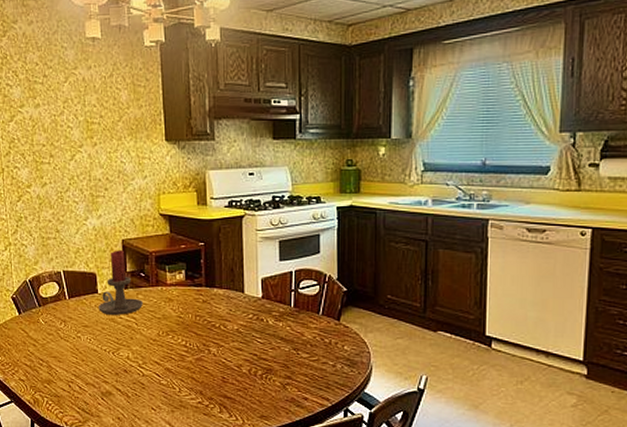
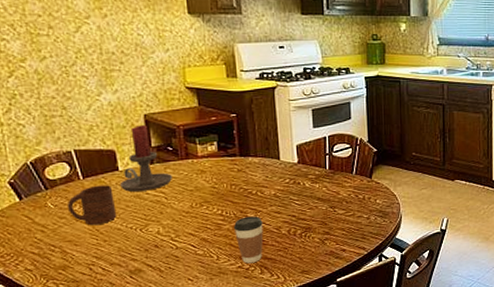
cup: none [55,306,94,345] -> present [68,185,117,226]
coffee cup: none [195,350,224,400] -> present [233,216,264,264]

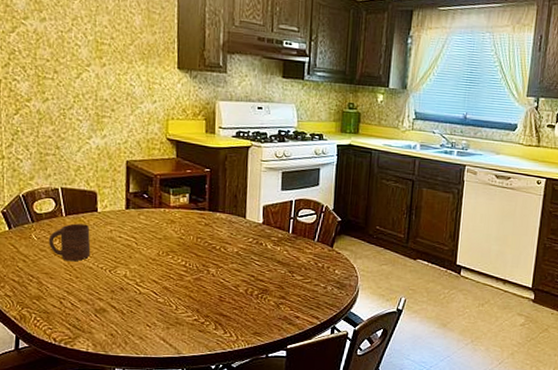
candle holder: present [120,124,172,192] -> none [97,170,144,234]
coffee cup: present [233,216,264,264] -> none [194,271,223,318]

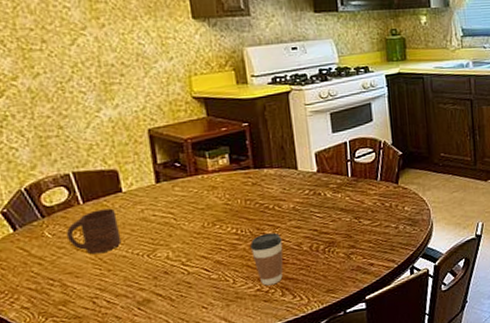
coffee cup: none [194,271,223,318] -> present [249,232,284,286]

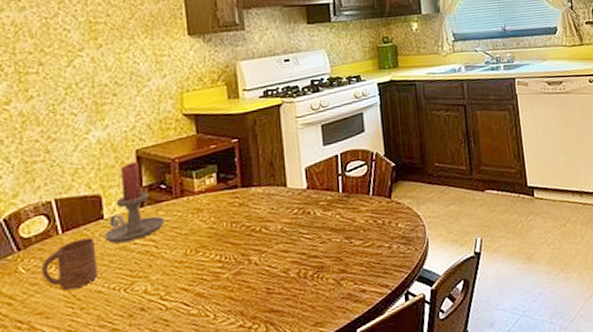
candle holder: none [124,140,181,215] -> present [104,161,164,244]
coffee cup: present [249,232,284,286] -> none [233,258,269,321]

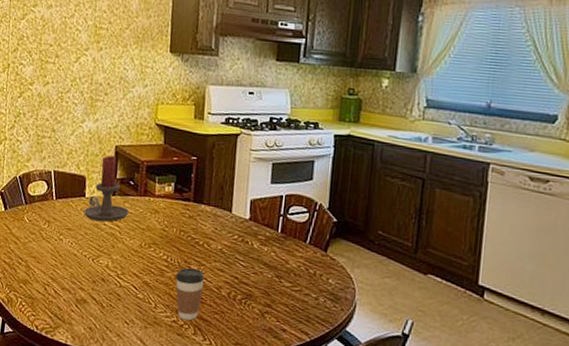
cup: present [42,237,98,291] -> none [39,207,77,247]
coffee cup: none [233,258,269,321] -> present [175,267,205,321]

